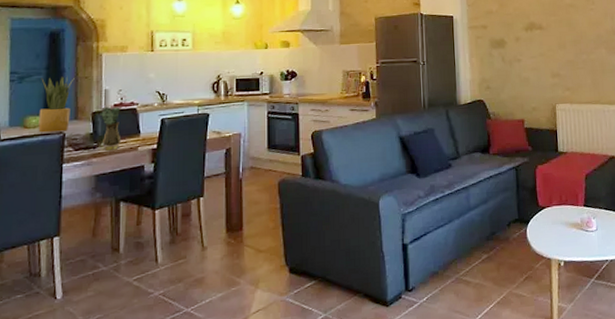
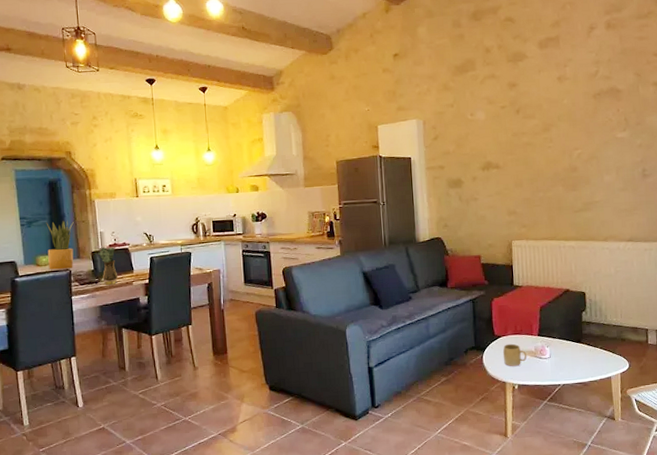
mug: none [547,215,573,241] -> present [502,343,527,367]

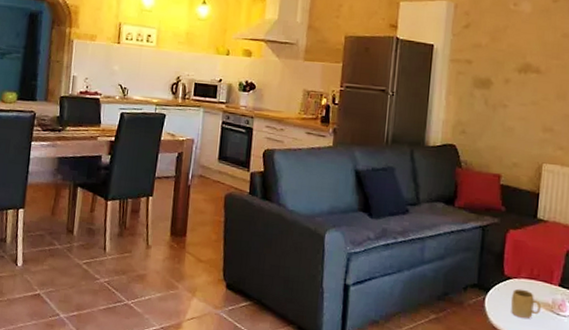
planter: present [46,220,74,270] -> none [13,56,48,111]
vase: present [98,246,118,286] -> none [67,91,85,137]

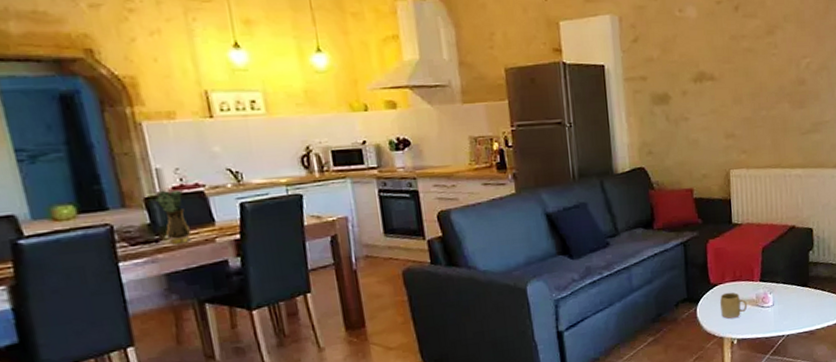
vase: none [67,91,85,137] -> present [155,188,192,246]

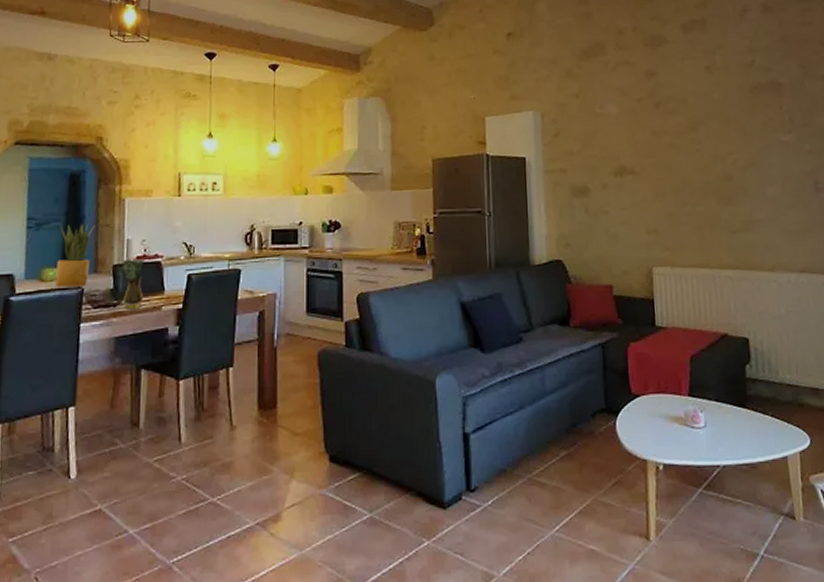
planter: none [61,153,116,226] -> present [55,223,95,287]
mug: present [719,292,748,319] -> none [642,405,675,439]

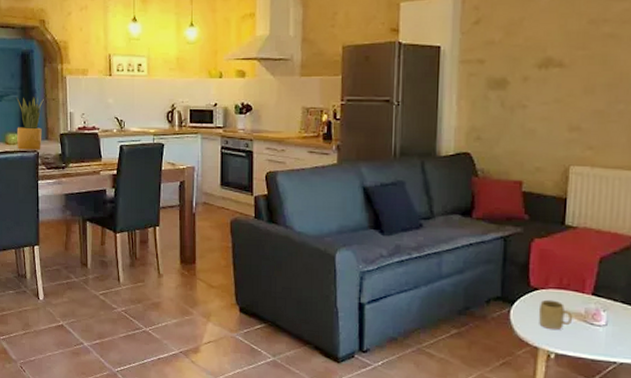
vase: present [121,257,144,311] -> none [66,128,86,173]
mug: none [642,405,675,439] -> present [538,299,573,330]

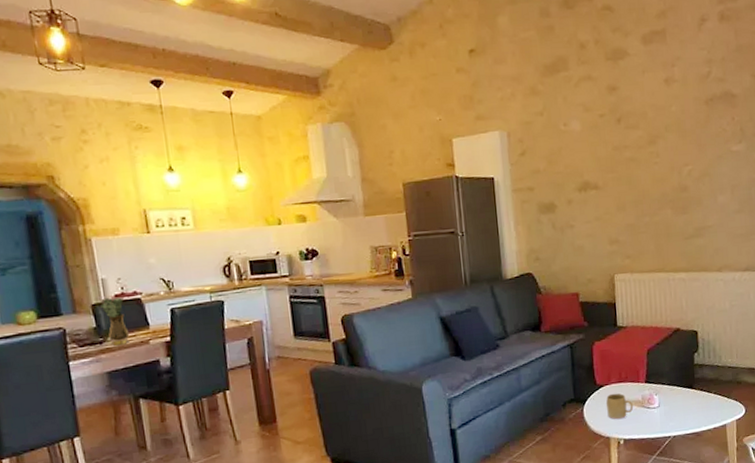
planter: present [16,97,44,150] -> none [26,265,68,330]
vase: none [66,128,86,173] -> present [100,296,130,347]

